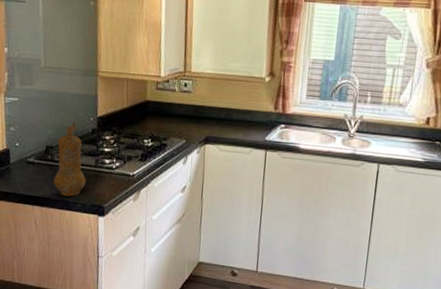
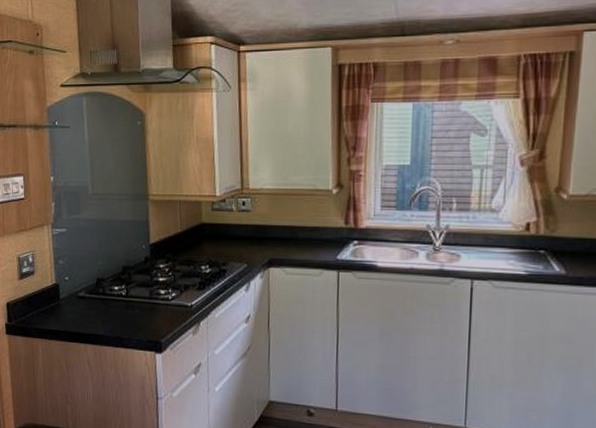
pepper mill: present [54,121,86,197] -> none [106,250,140,333]

